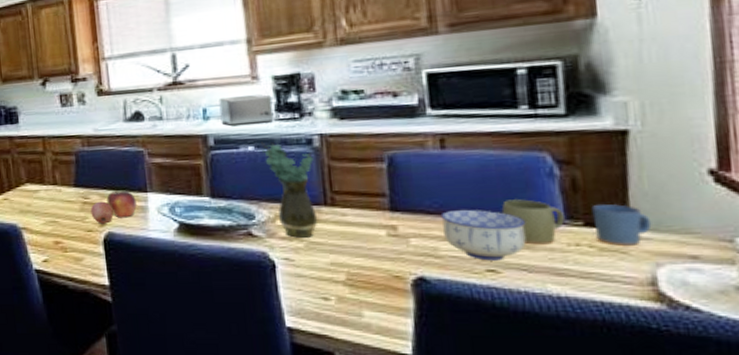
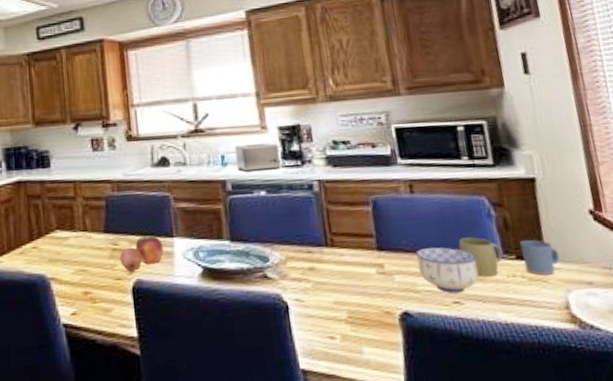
vase: present [261,142,318,239] -> none [271,187,322,279]

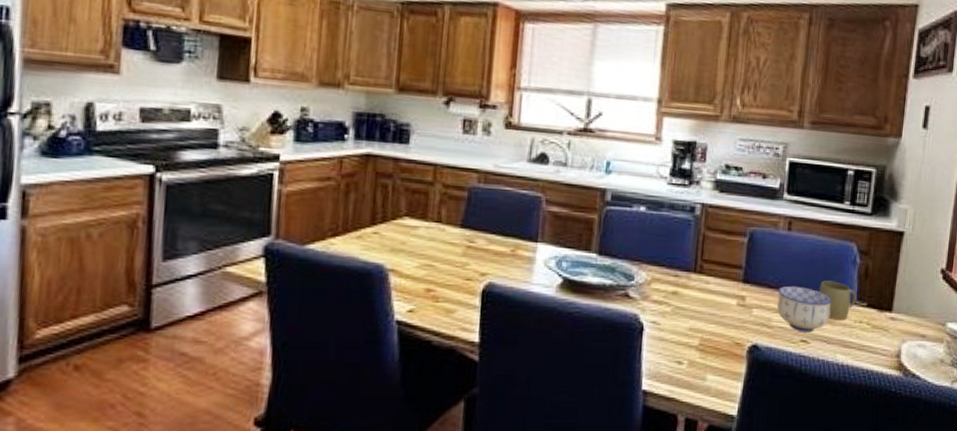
fruit: present [119,247,142,271] -> none [473,247,498,273]
fruit: present [135,236,164,265] -> none [493,236,525,268]
toaster: present [234,142,281,173] -> none [621,153,669,187]
mug: present [519,239,560,276] -> none [873,289,905,325]

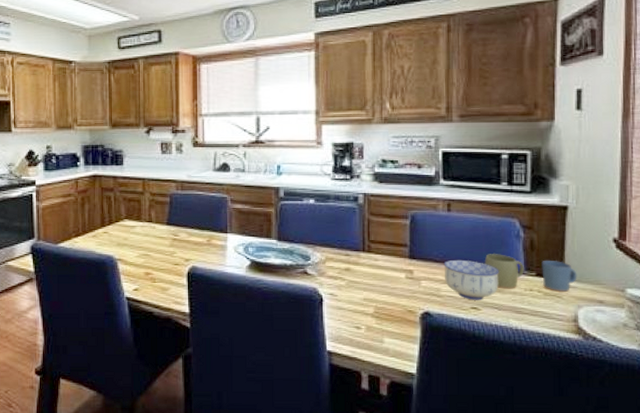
mug: none [873,289,905,325] -> present [542,260,577,292]

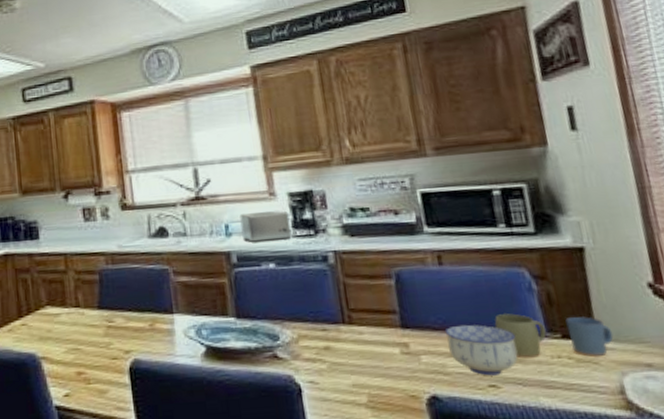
toaster: none [290,156,331,182] -> present [239,210,292,244]

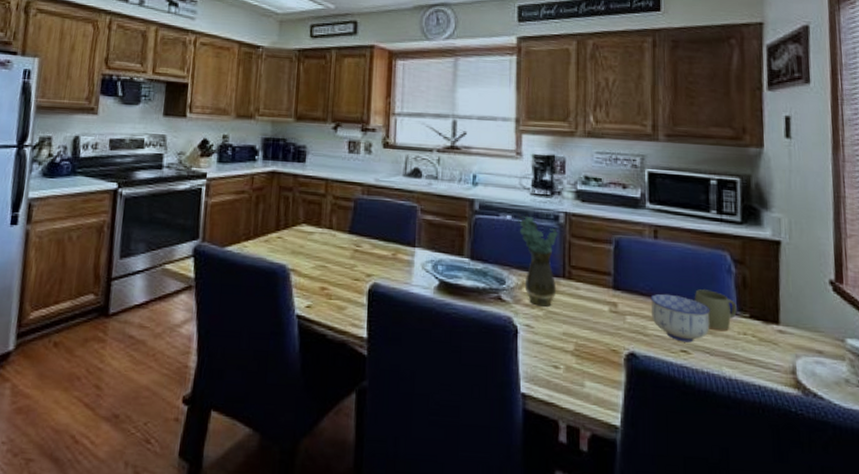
toaster: present [239,210,292,244] -> none [487,167,531,197]
vase: none [281,259,338,360] -> present [518,212,558,308]
mug: present [565,316,614,357] -> none [755,300,794,338]

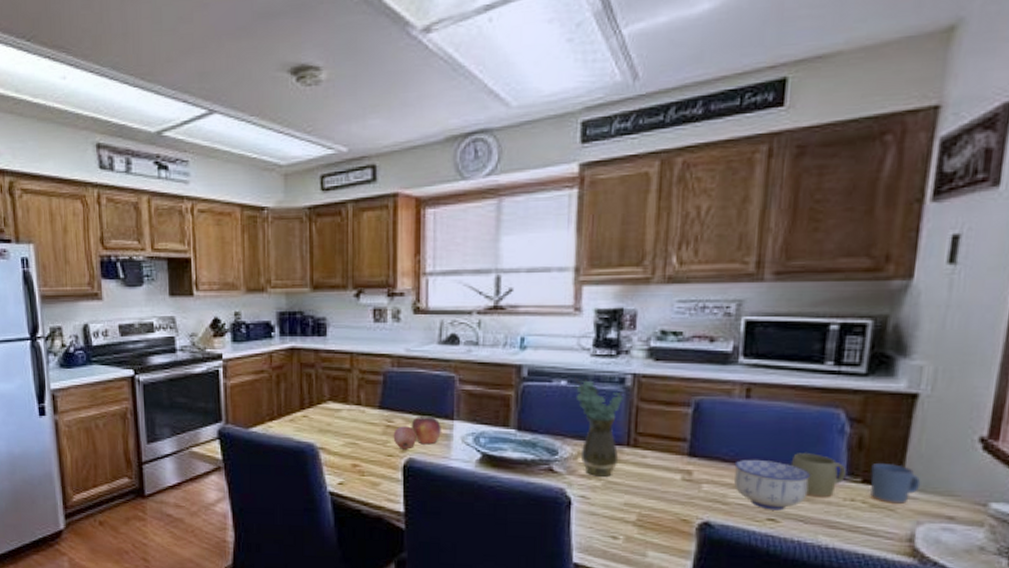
fruit: none [360,251,381,274] -> present [393,426,416,450]
fruit: none [377,242,404,270] -> present [411,416,441,445]
mug: none [755,300,794,338] -> present [870,462,921,504]

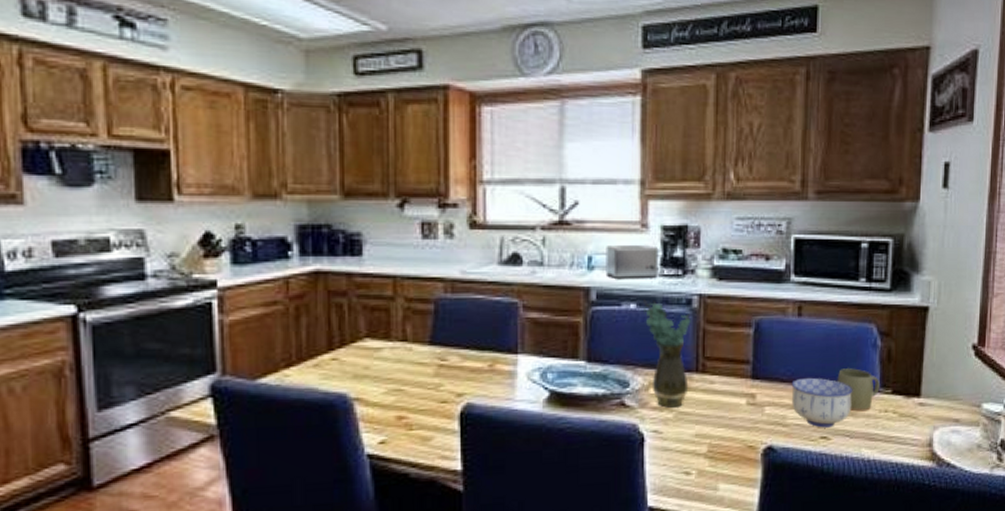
fruit: present [393,426,416,450] -> none [447,364,475,393]
fruit: present [411,416,441,445] -> none [468,351,504,386]
toaster: none [537,326,592,359] -> present [605,244,659,280]
mug: present [870,462,921,504] -> none [898,373,935,411]

